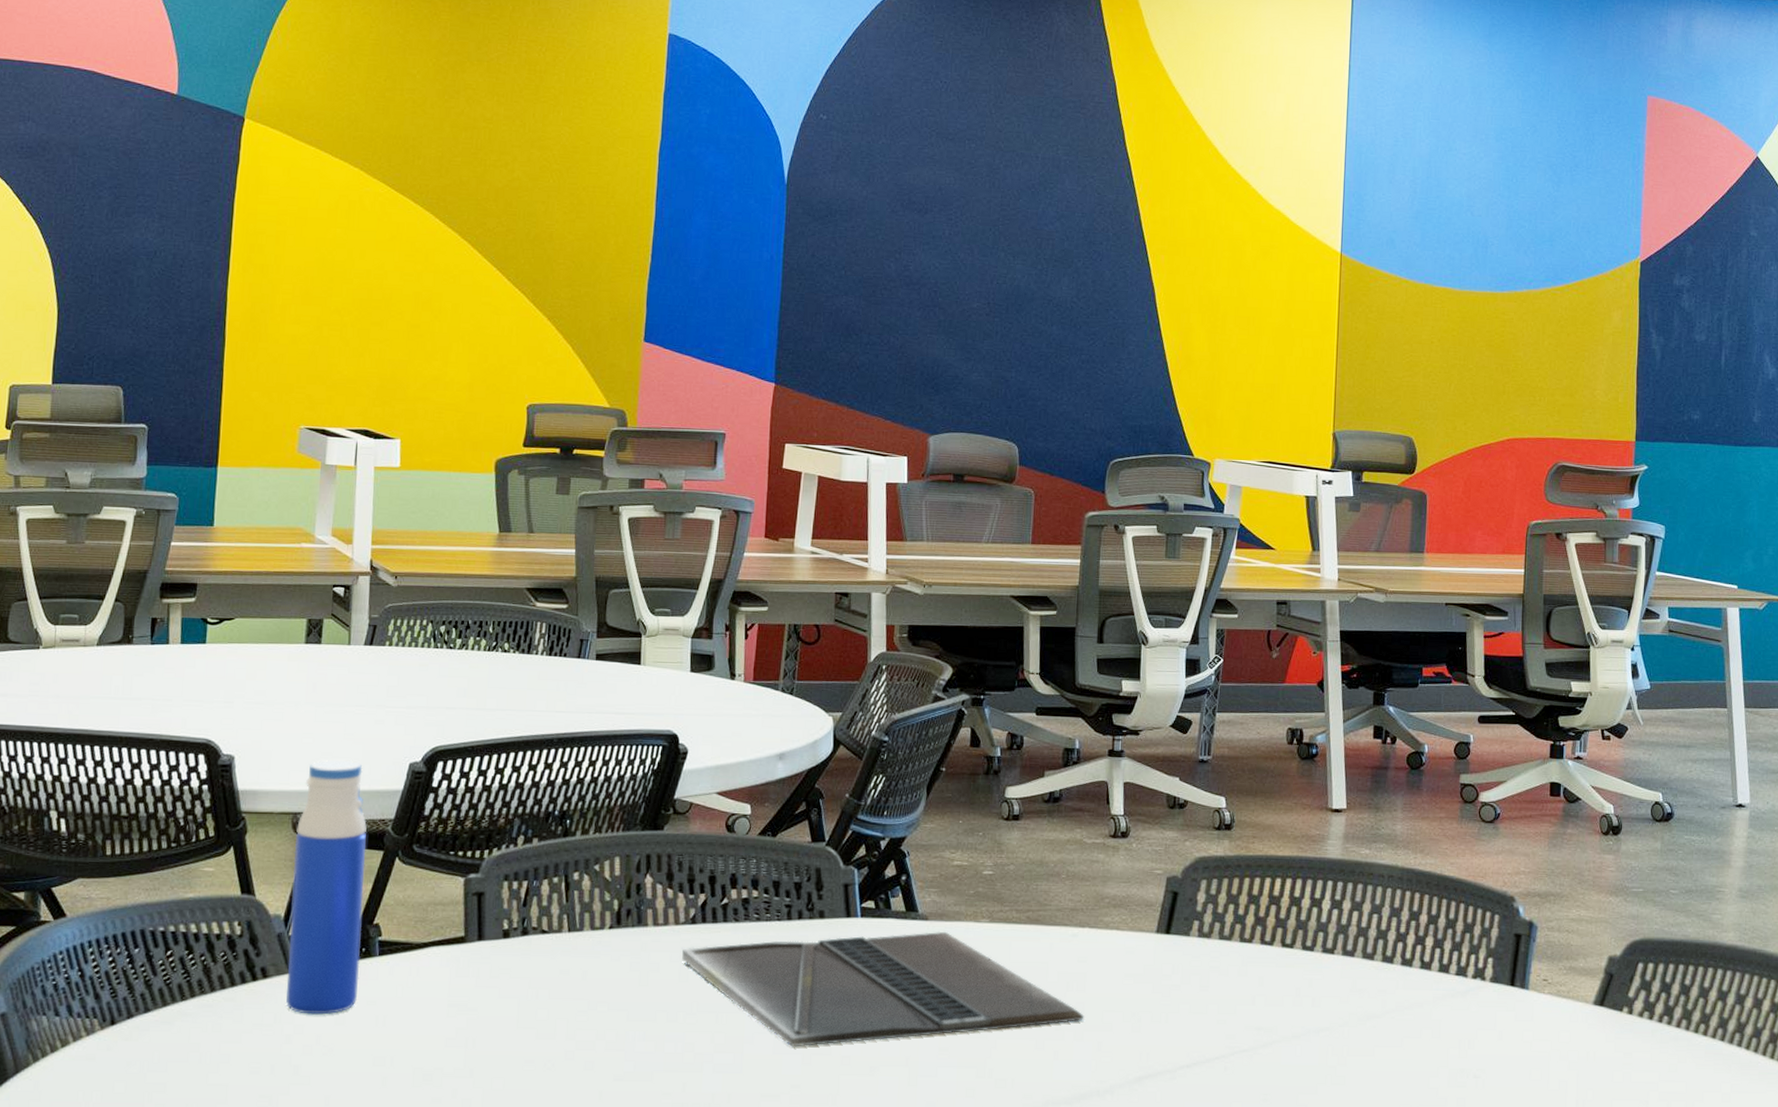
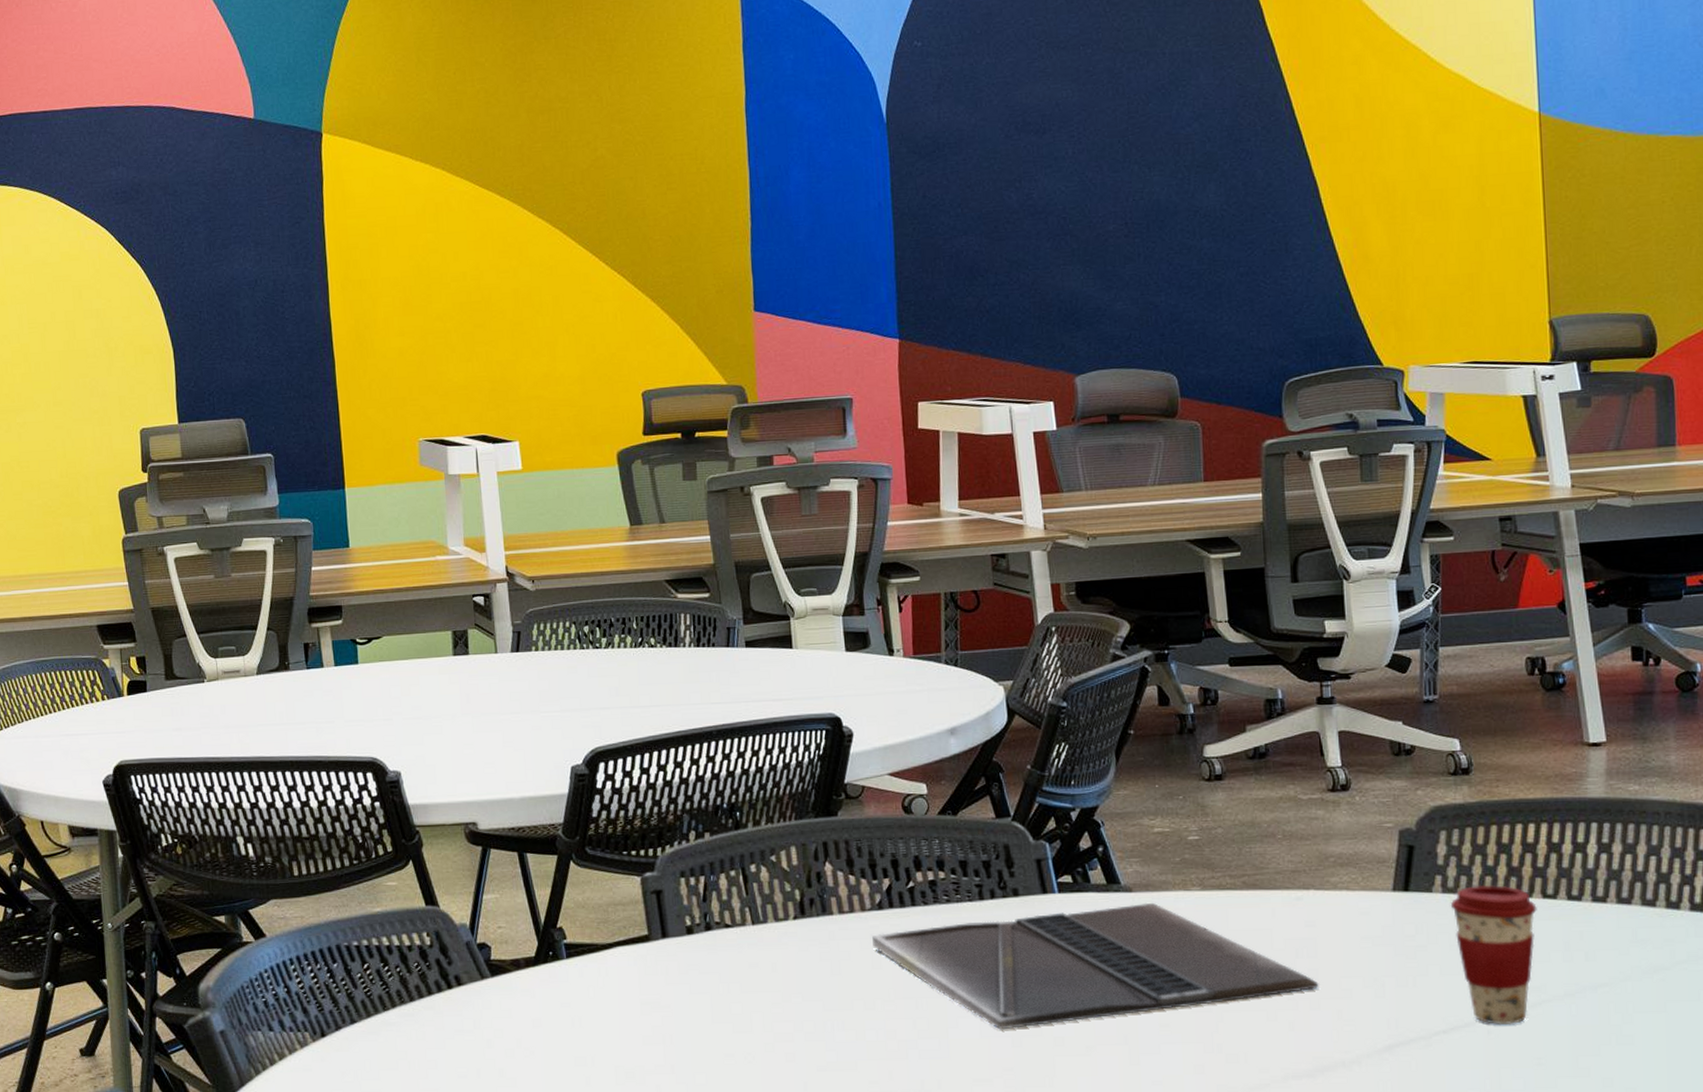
water bottle: present [286,760,367,1015] -> none [470,767,551,1019]
coffee cup: none [1204,931,1276,1063] -> present [1450,884,1537,1026]

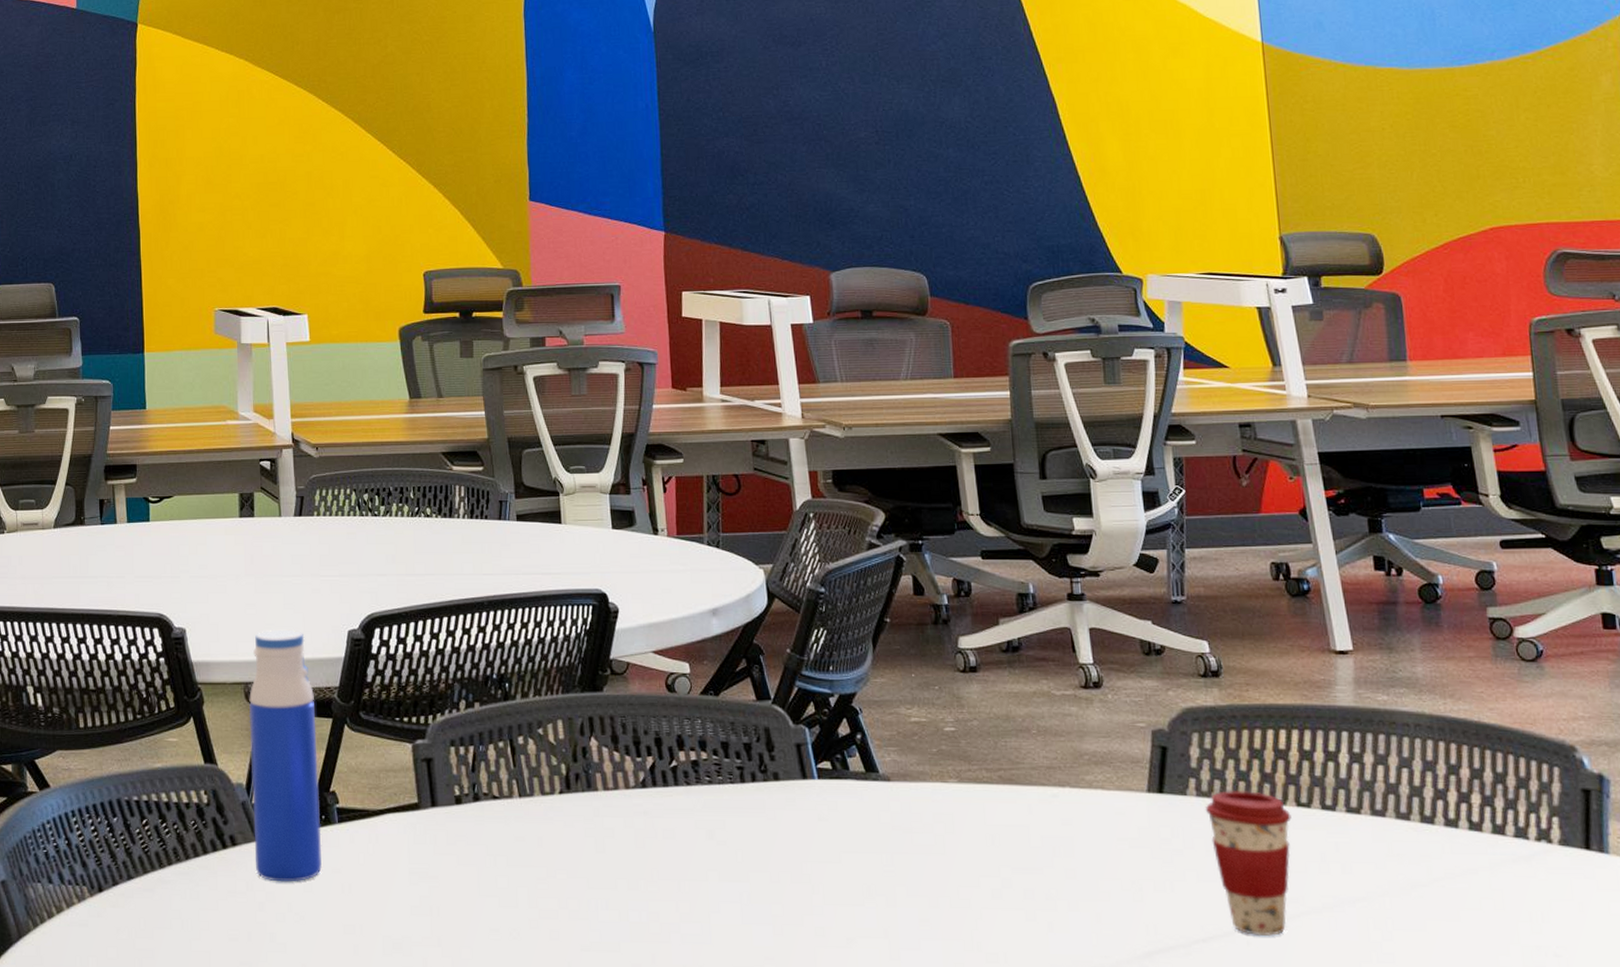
water bottle: none [470,767,551,1019] -> present [249,629,322,882]
laptop: present [872,902,1319,1030] -> none [636,792,1077,917]

